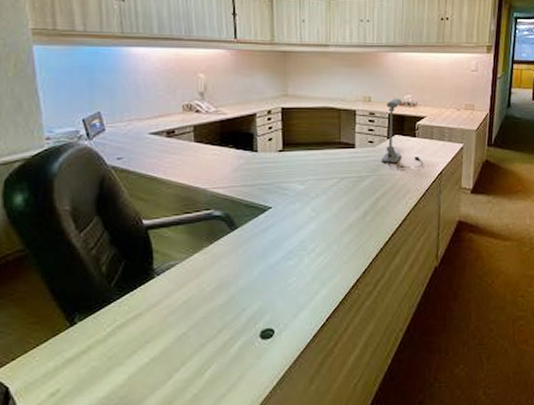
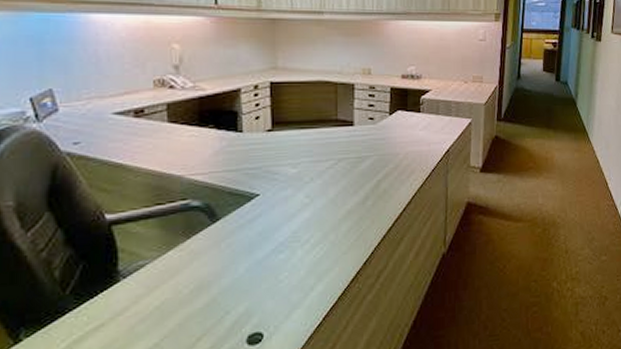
desk lamp: present [381,98,422,169] -> none [382,70,428,148]

